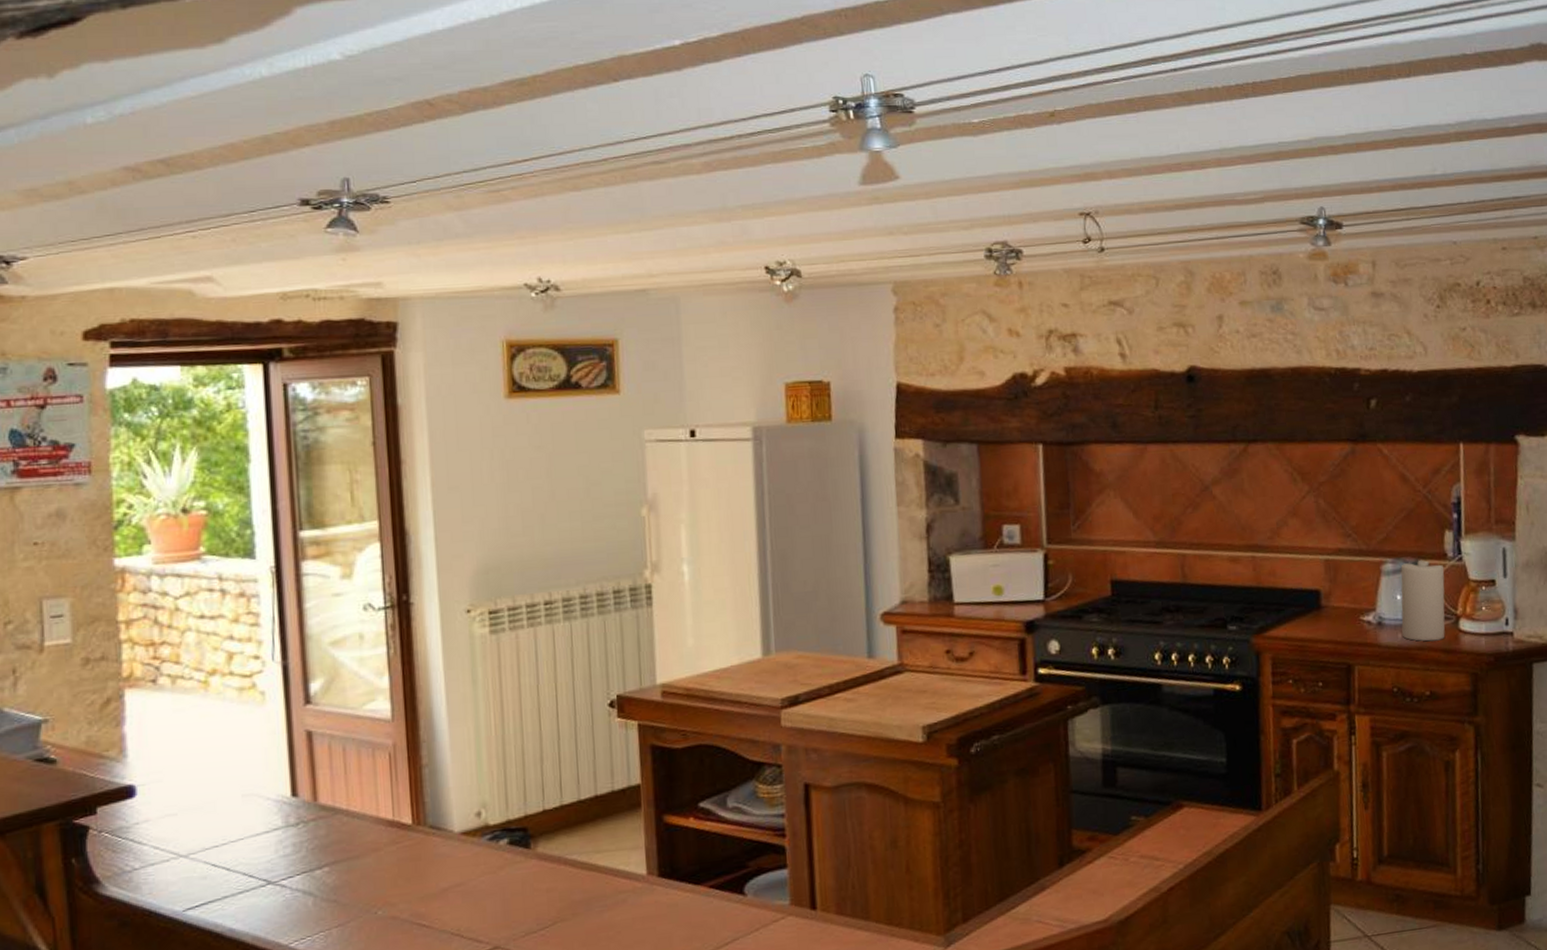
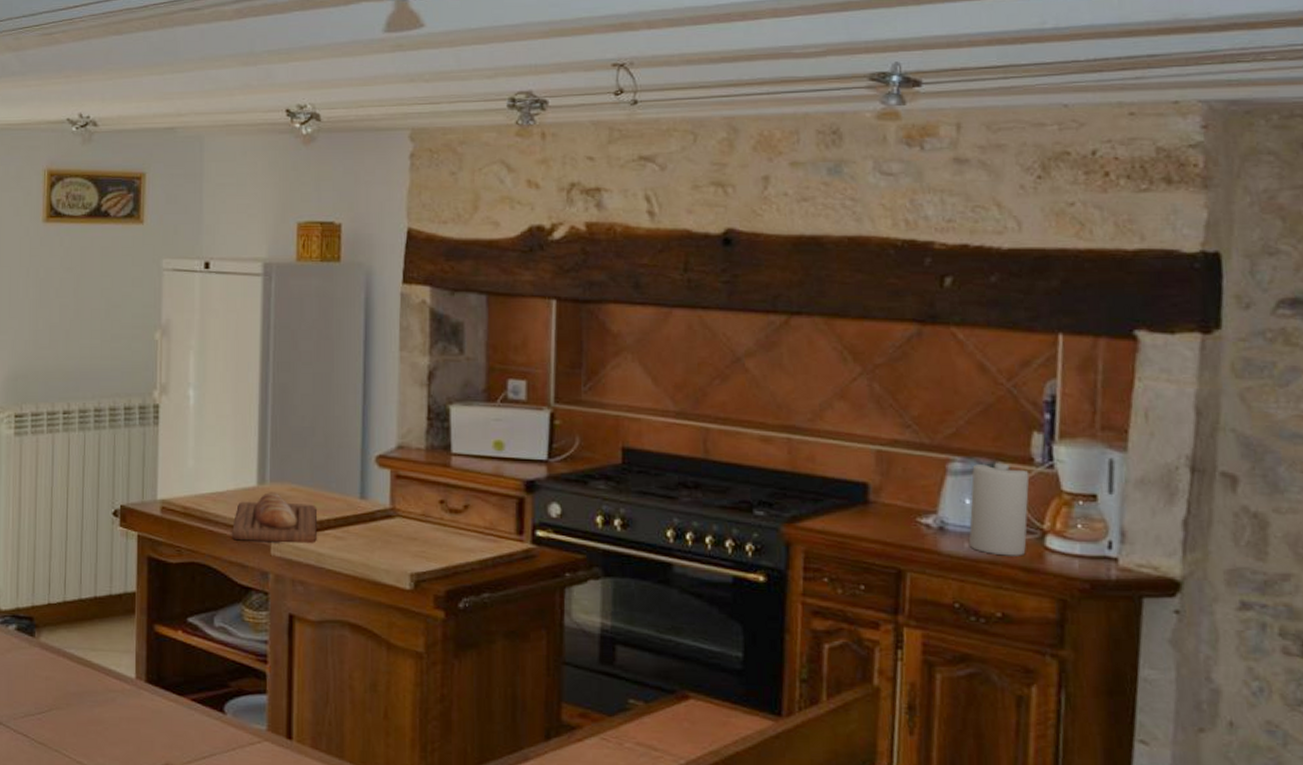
bread loaf: none [738,662,827,717] -> present [231,492,317,544]

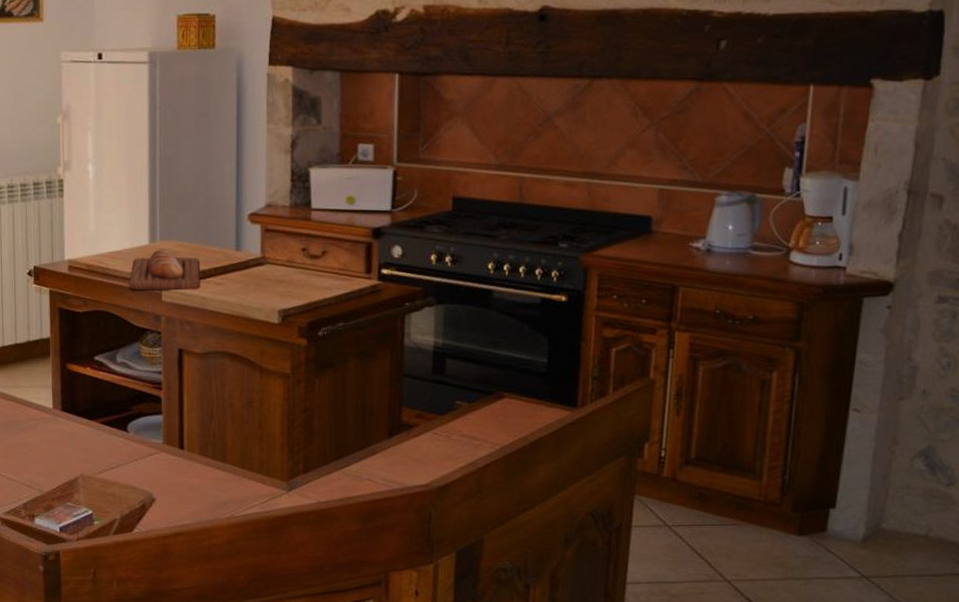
paper towel holder: present [969,463,1030,556] -> none [731,195,780,270]

